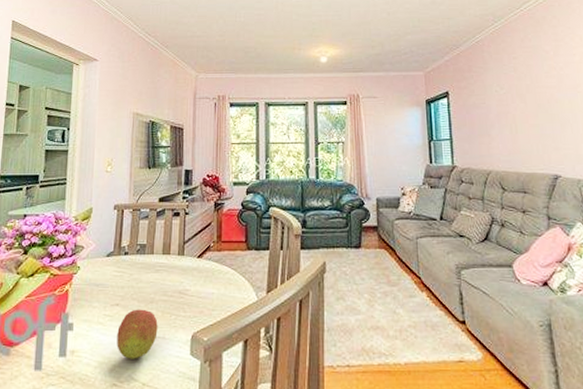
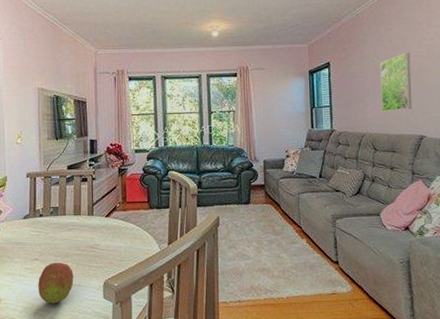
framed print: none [504,82,544,147] -> present [380,52,412,112]

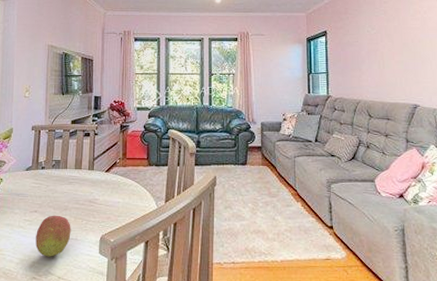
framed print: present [380,52,412,112] -> none [375,24,406,80]

